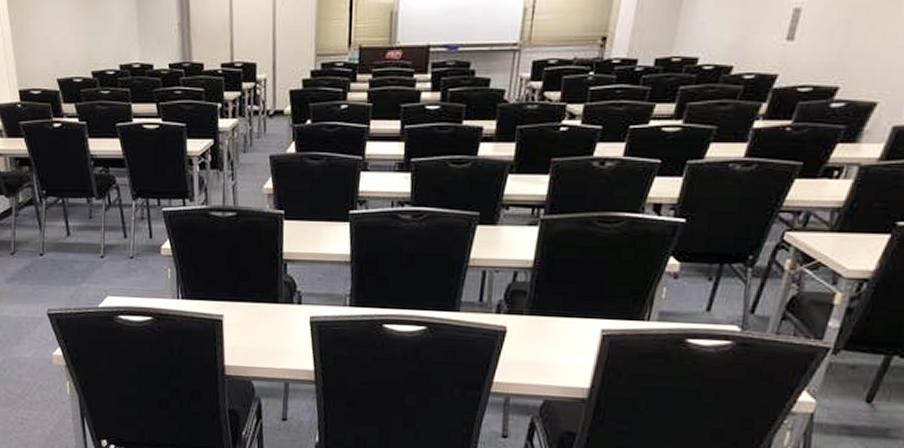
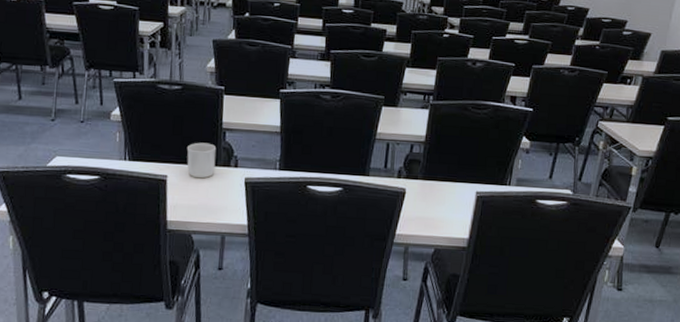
mug: none [243,276,277,318] -> present [186,142,217,179]

